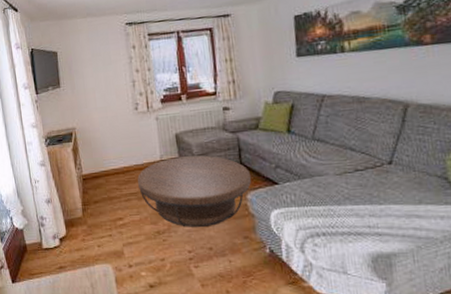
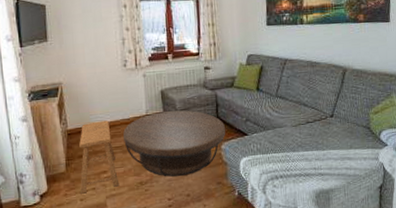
stool: none [94,166,136,240] -> present [79,120,120,194]

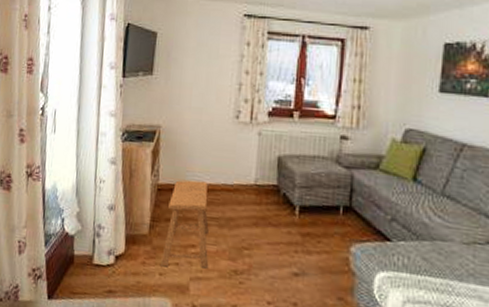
coffee table: present [123,110,225,177] -> none [222,184,359,277]

